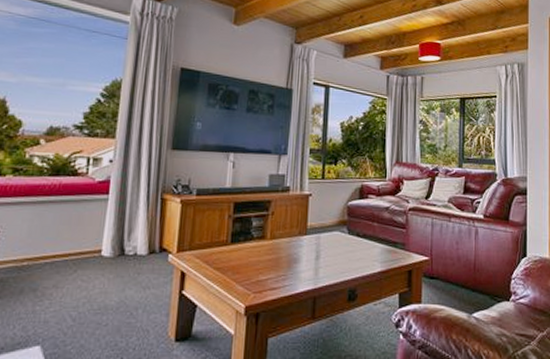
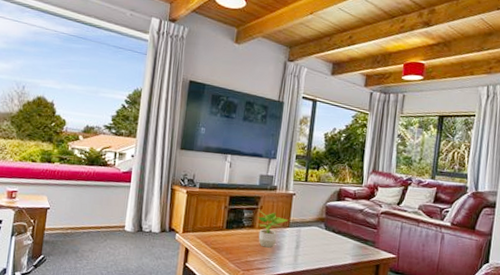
potted plant: none [268,217,305,262] -> present [257,210,289,248]

